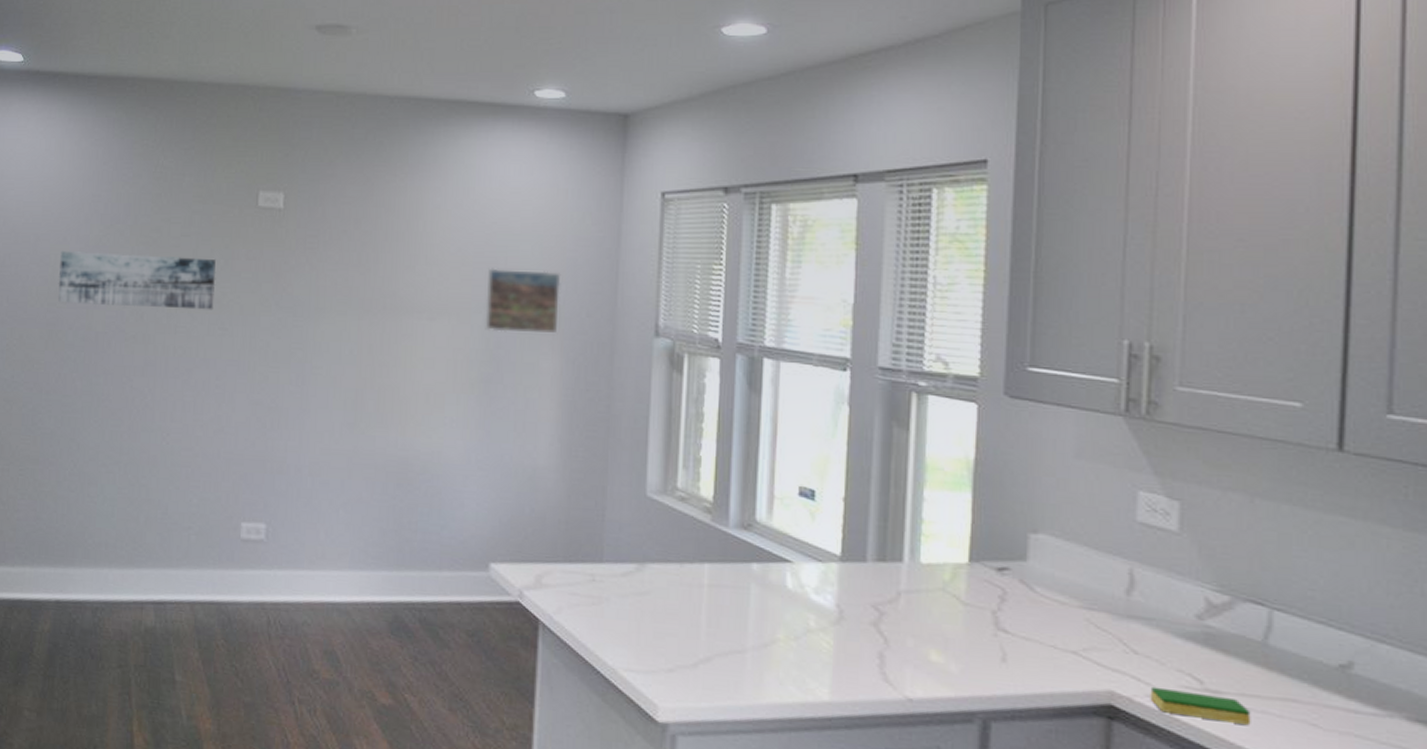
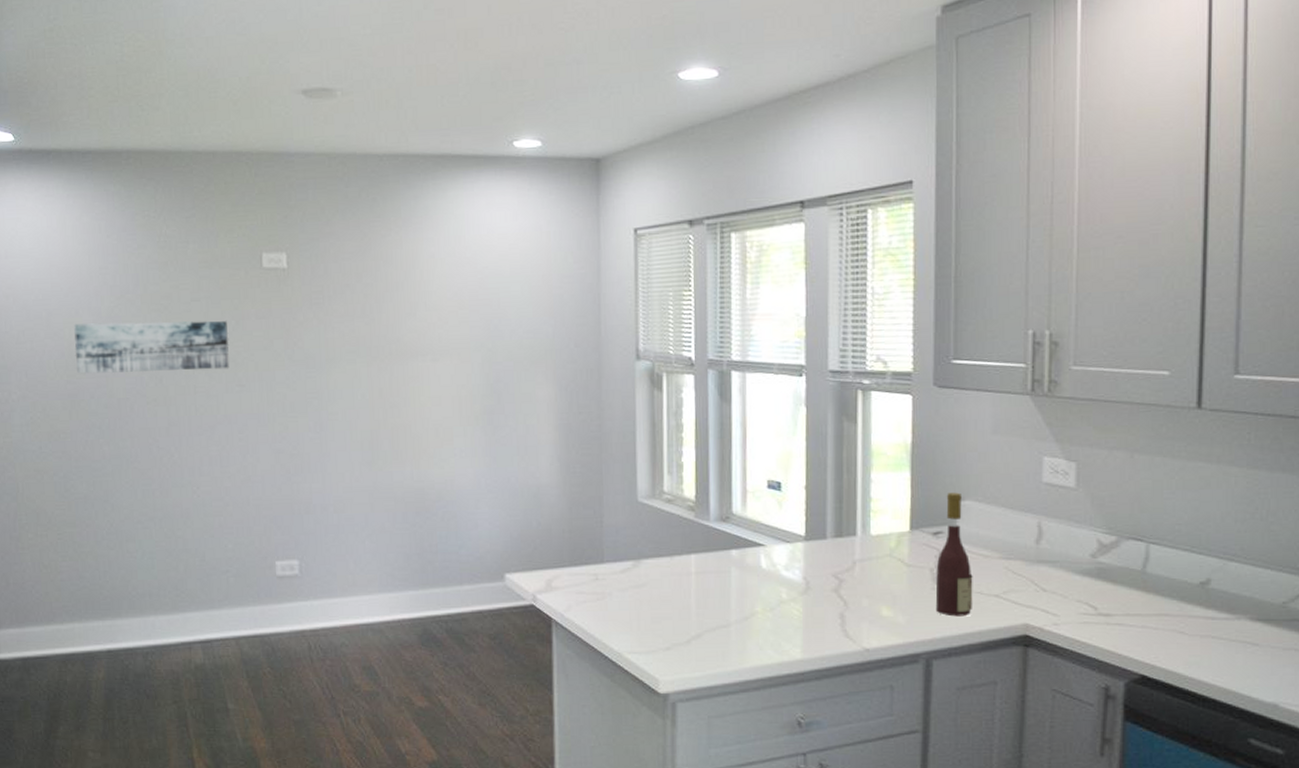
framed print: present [485,268,561,333] -> none [483,308,550,367]
wine bottle: none [997,522,1045,674] -> present [935,492,973,617]
dish sponge: present [1150,686,1251,725] -> none [1056,616,1134,638]

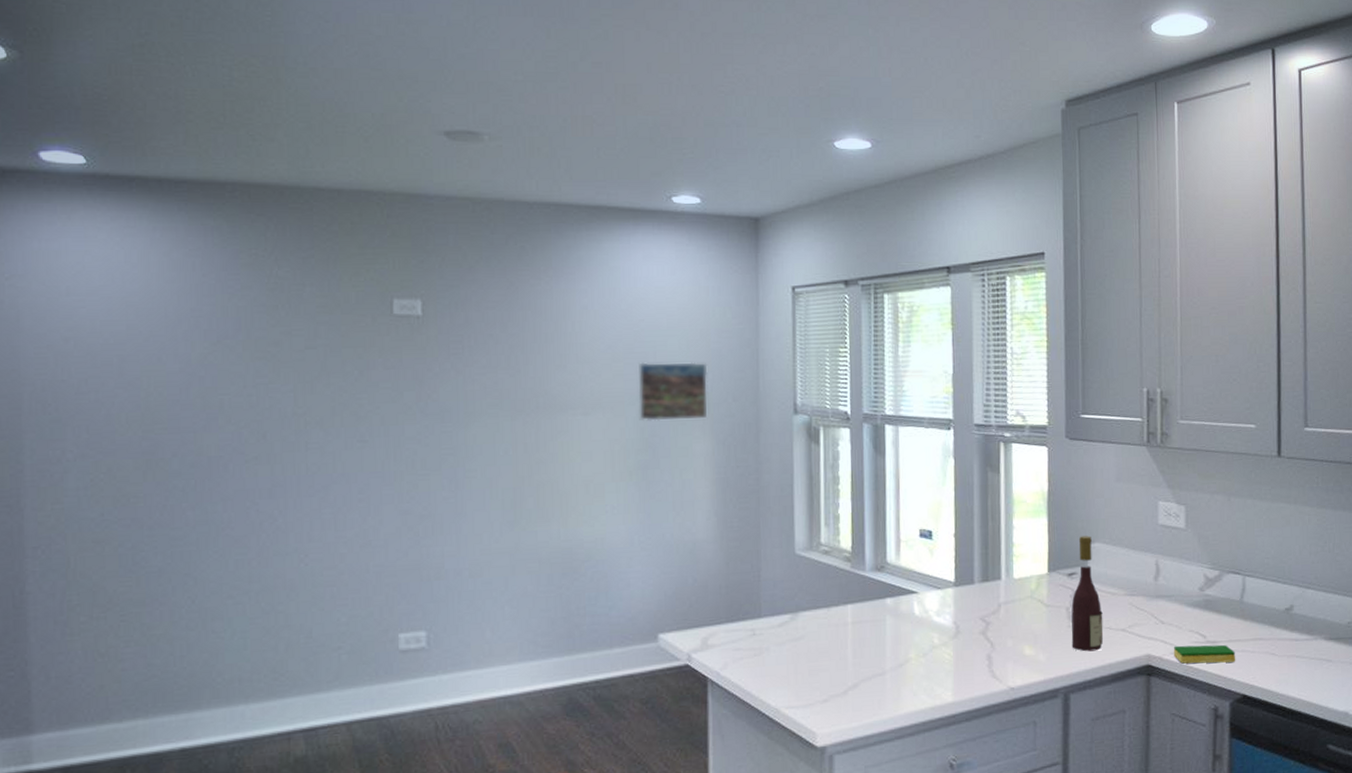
wall art: present [74,321,229,374] -> none [154,370,351,429]
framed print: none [483,308,550,367] -> present [638,362,708,421]
dish sponge: none [1056,616,1134,638] -> present [1173,644,1236,664]

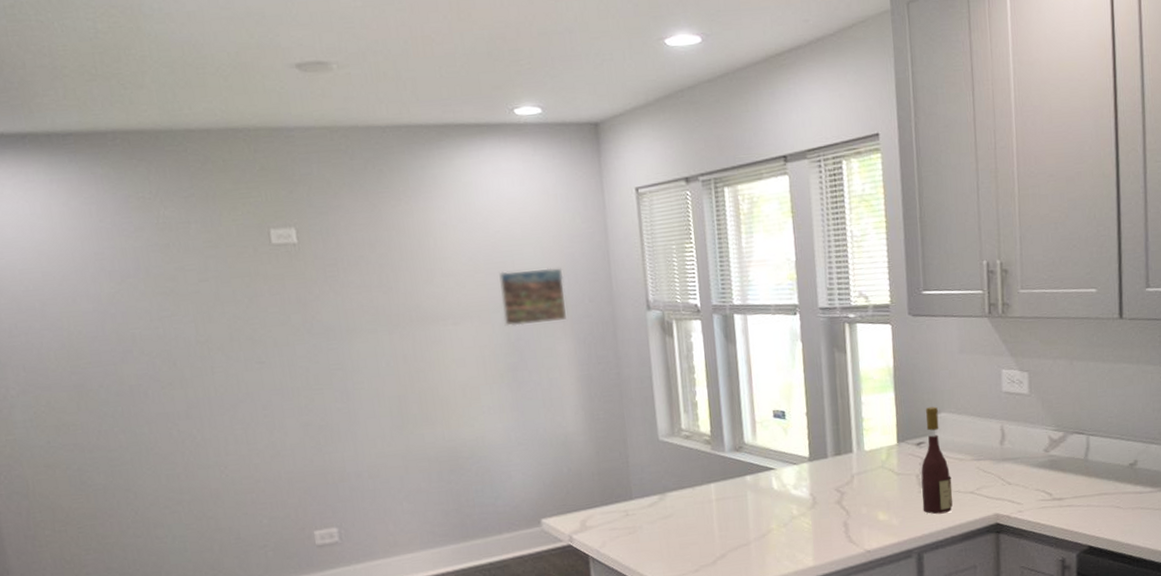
dish sponge: present [1173,644,1236,664] -> none [1020,501,1082,521]

